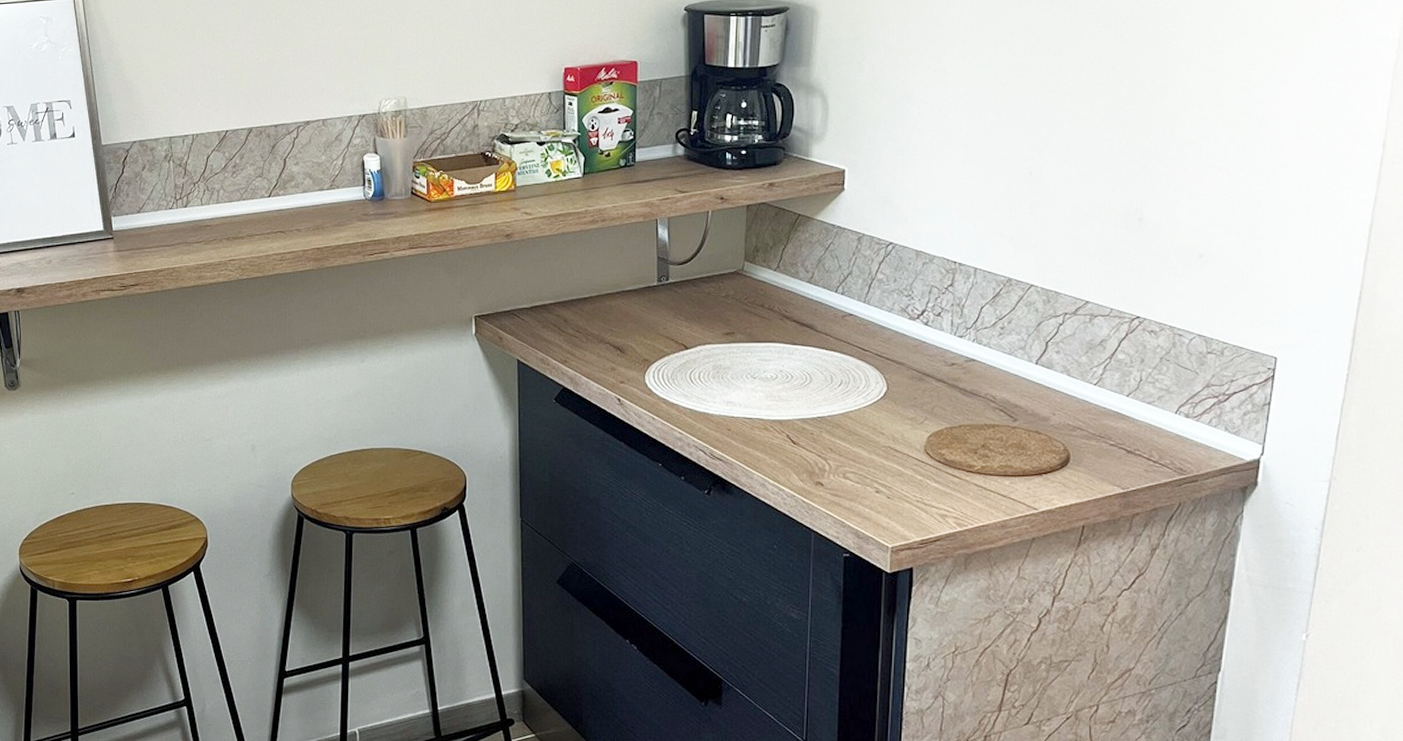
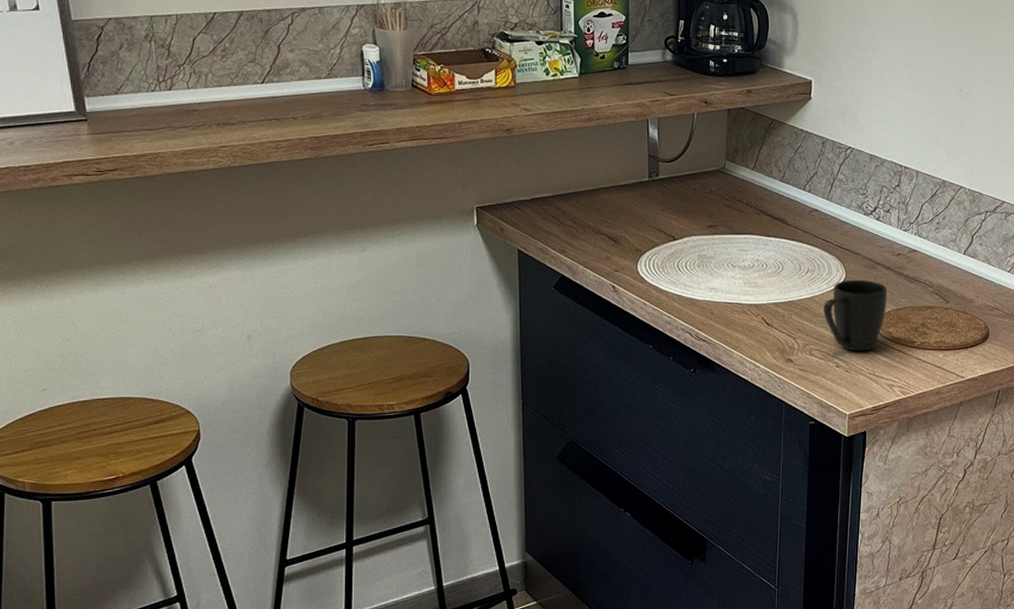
mug: none [860,393,939,475] -> present [824,279,888,351]

